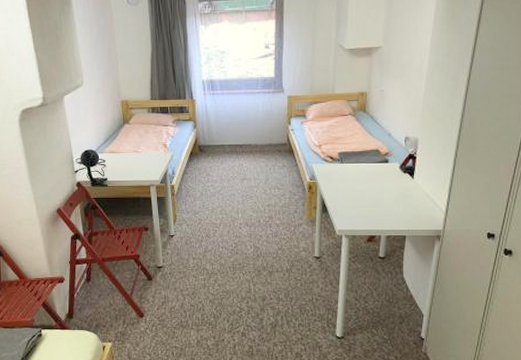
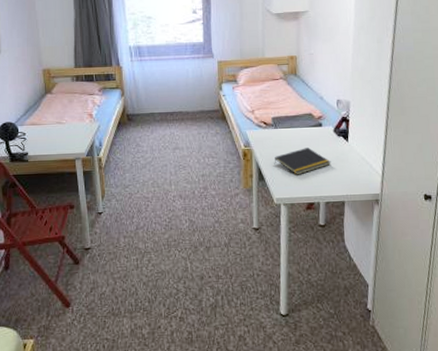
notepad: none [338,183,395,209] -> present [274,148,331,175]

